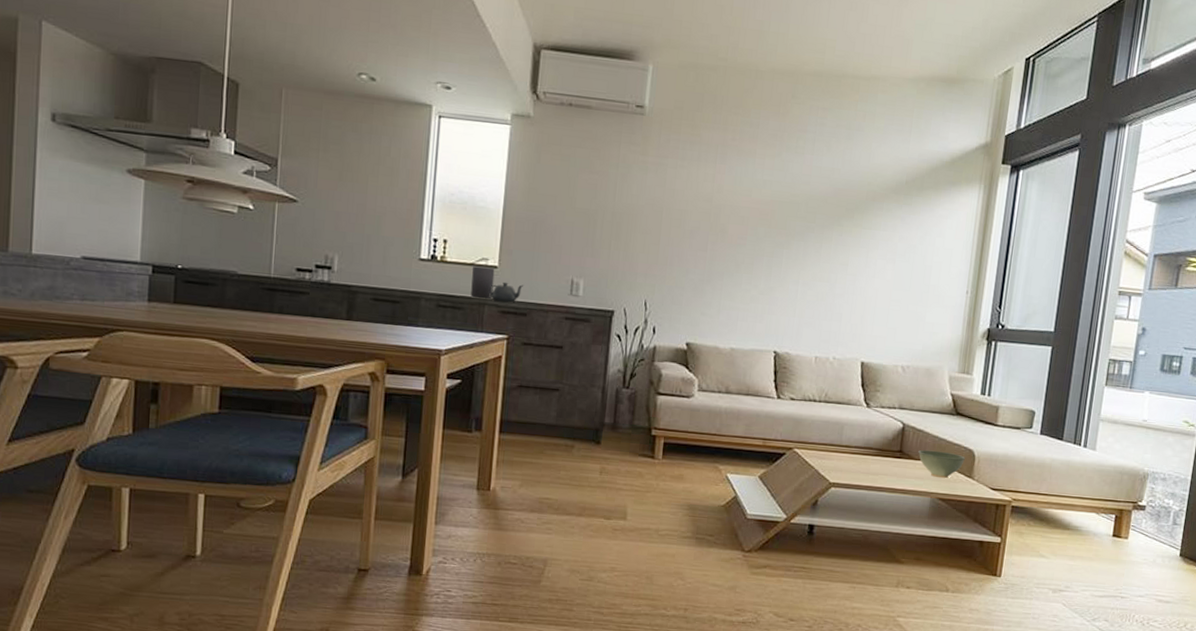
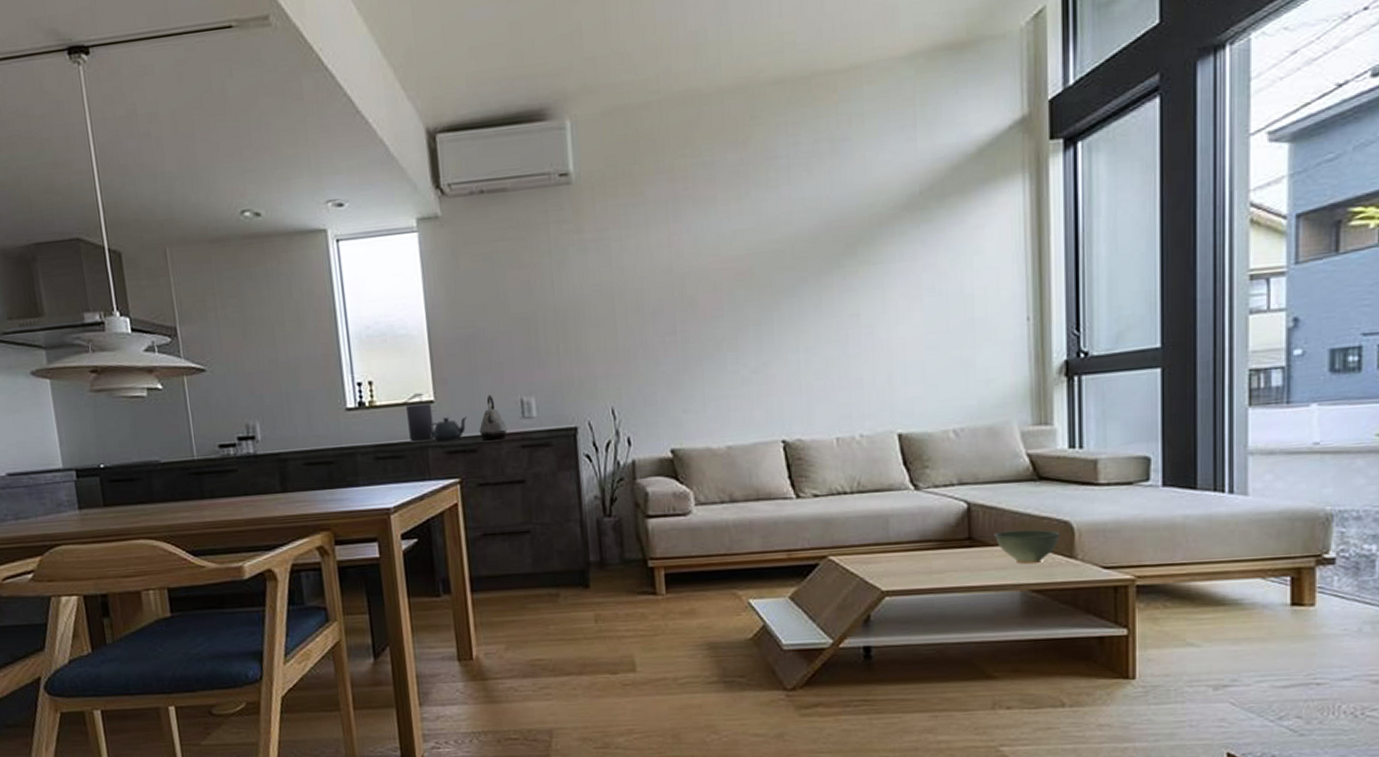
kettle: none [532,270,556,309] -> present [479,394,508,441]

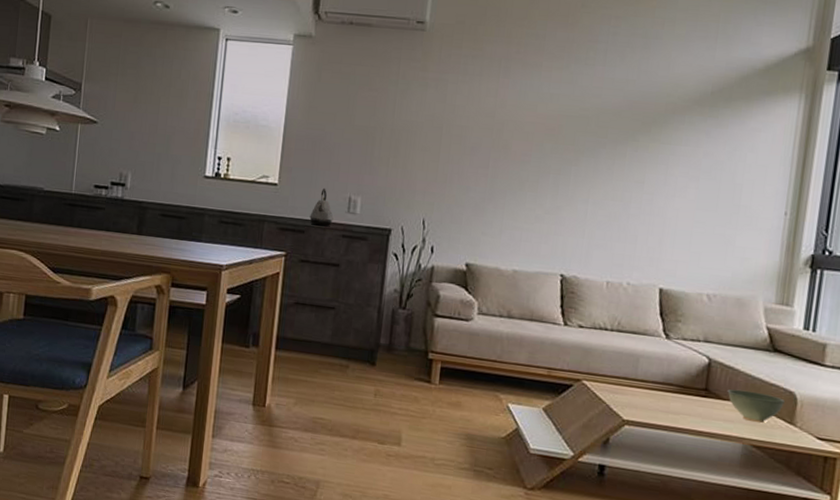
canister: present [406,403,434,442] -> none [251,183,275,216]
teapot: present [429,416,467,442] -> none [267,199,302,220]

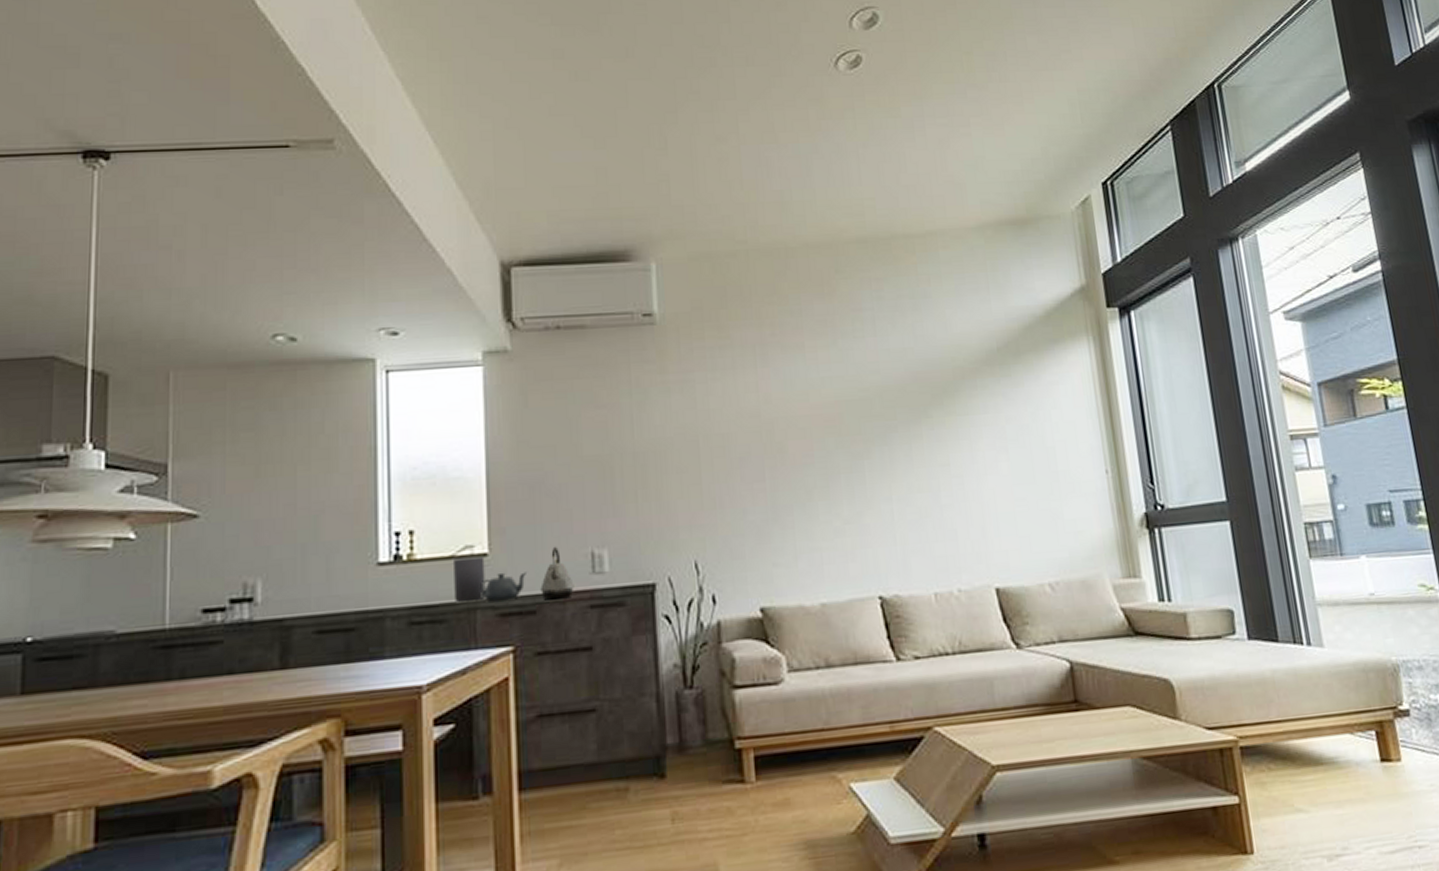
canister: none [251,183,275,216] -> present [454,557,486,603]
teapot: none [267,199,302,220] -> present [479,572,526,602]
bowl: present [727,389,785,424] -> none [1099,689,1162,729]

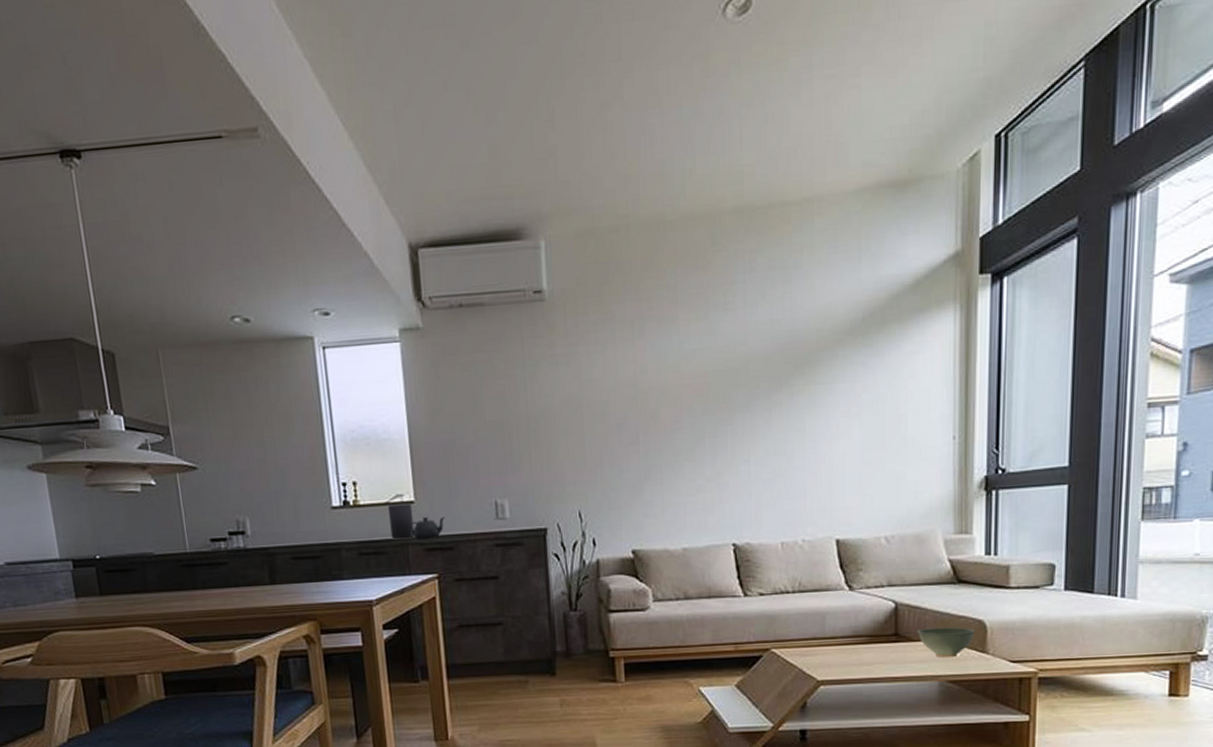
kettle: present [540,546,574,600] -> none [456,496,483,539]
bowl: none [1099,689,1162,729] -> present [917,627,975,658]

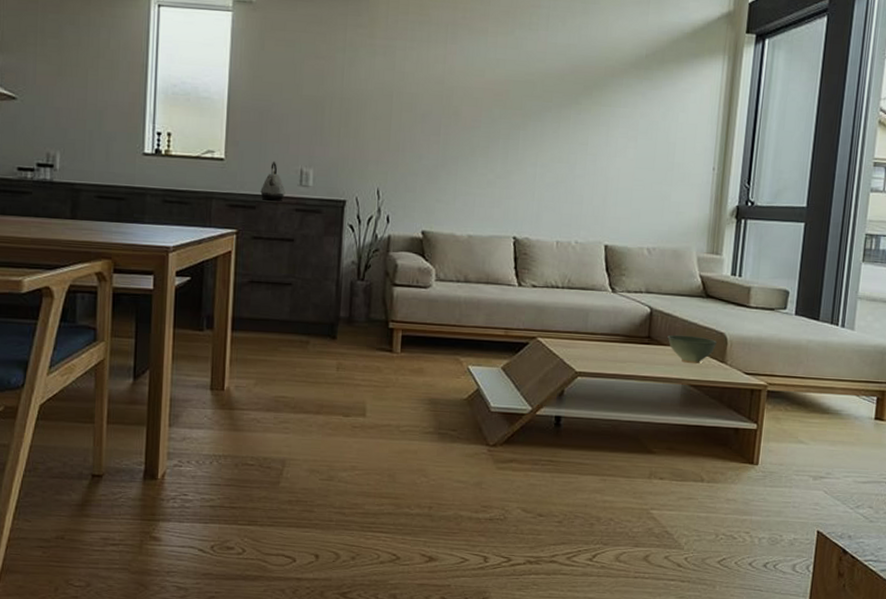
canister: present [388,504,414,540] -> none [197,159,221,193]
teapot: present [409,516,445,539] -> none [215,174,251,196]
kettle: none [456,496,483,539] -> present [260,161,286,201]

